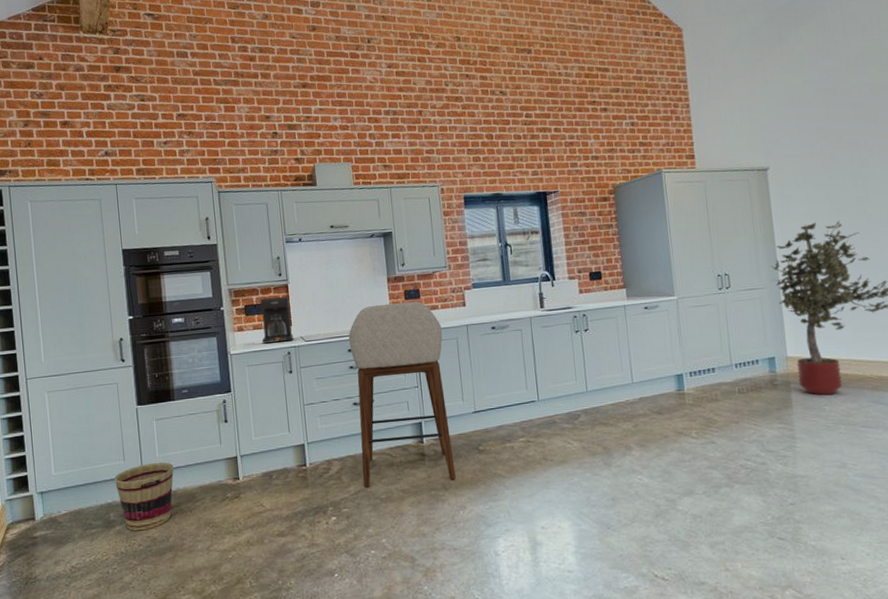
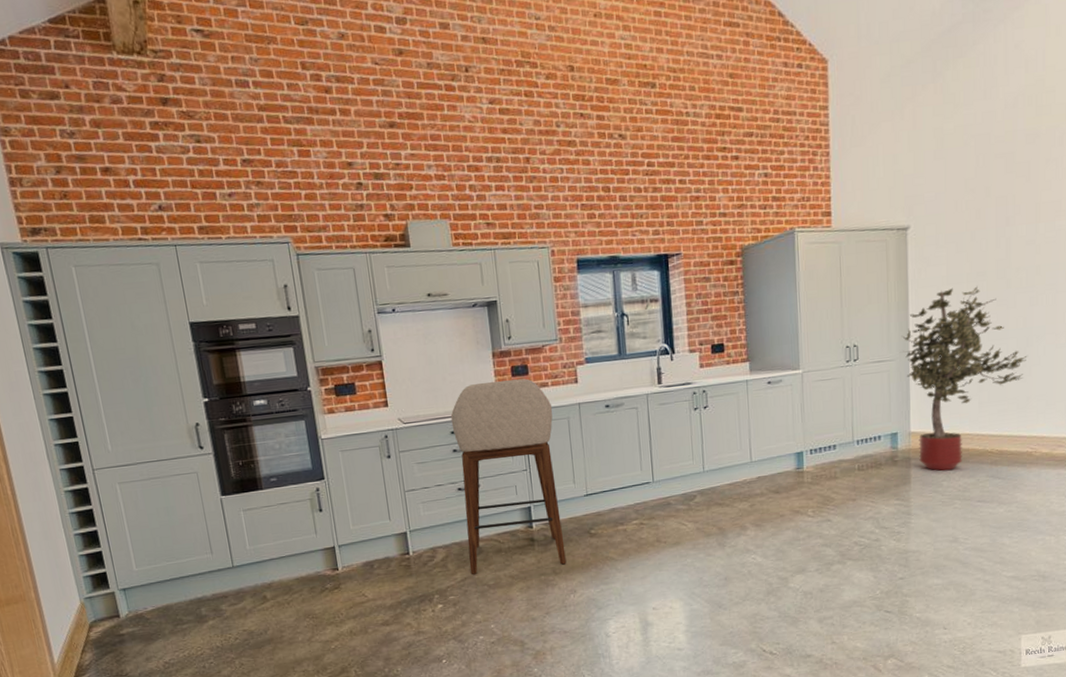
basket: present [114,462,174,532] -> none [202,554,268,626]
coffee maker: present [260,296,293,344] -> none [351,374,390,427]

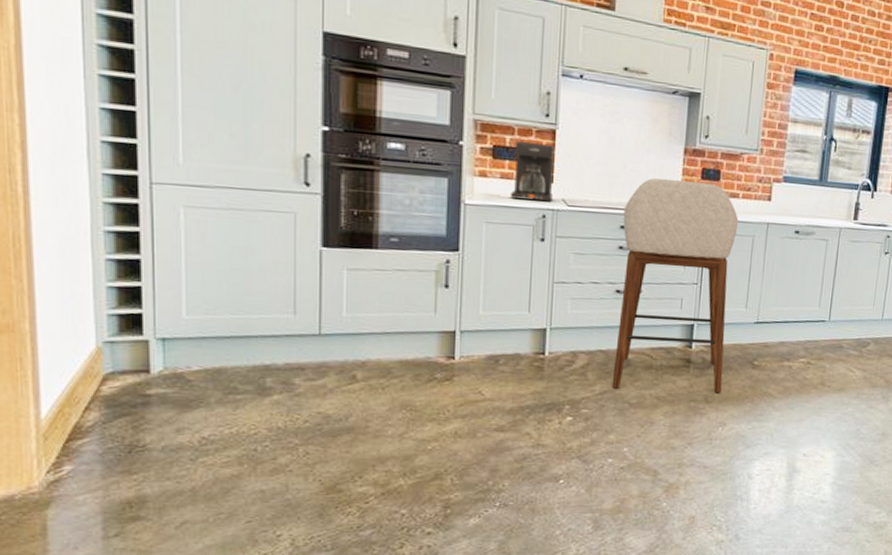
coffee maker: none [351,374,390,427] -> present [509,140,555,202]

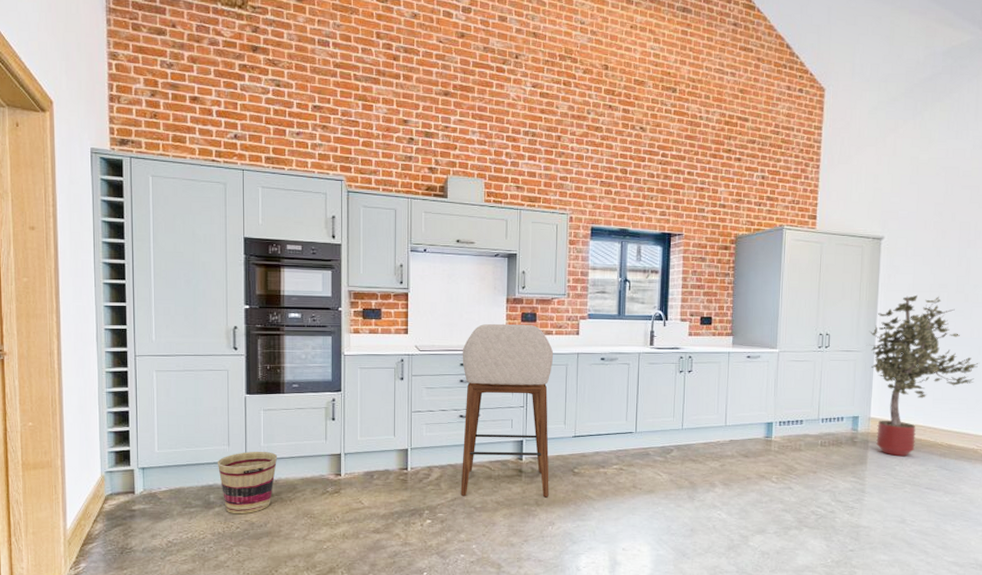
basket: none [277,322,367,405] -> present [217,451,278,515]
coffee maker: present [509,140,555,202] -> none [376,303,408,349]

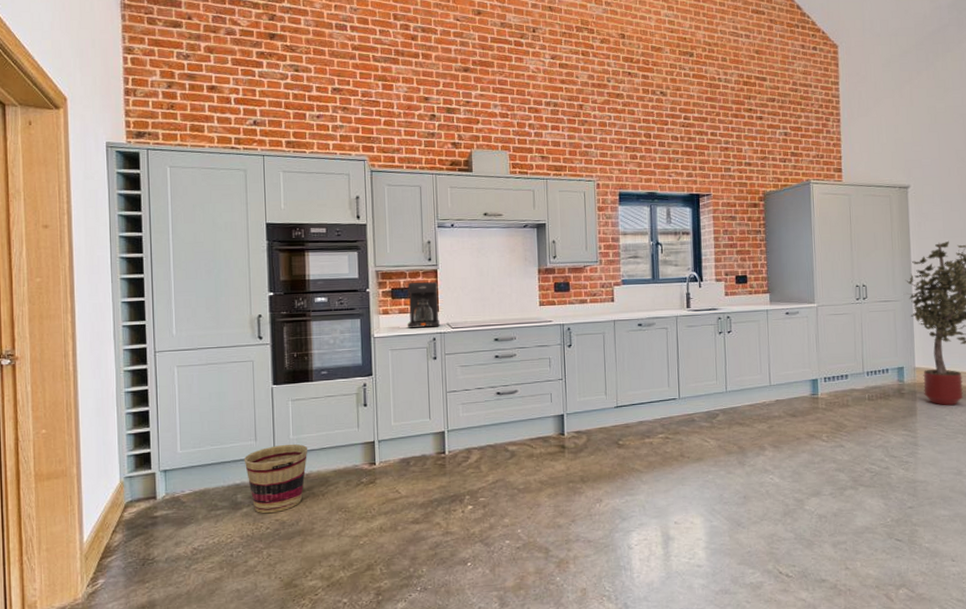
coffee maker: none [376,303,408,349] -> present [407,281,440,328]
bar stool: present [460,323,554,498] -> none [495,294,594,478]

